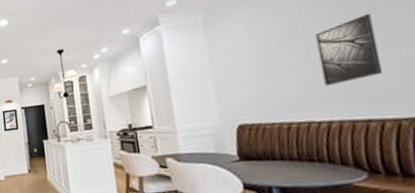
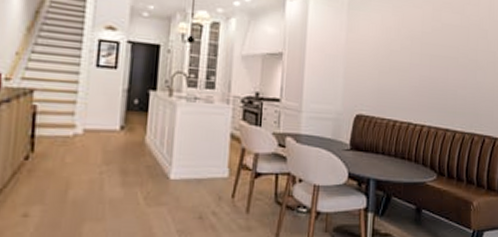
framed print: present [314,13,384,87] -> none [426,38,466,94]

